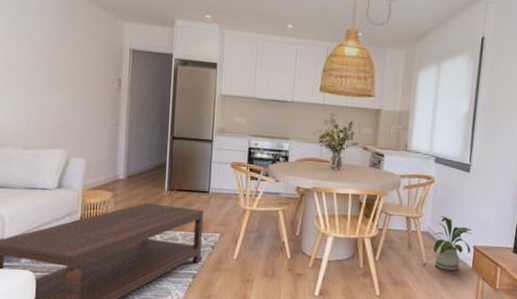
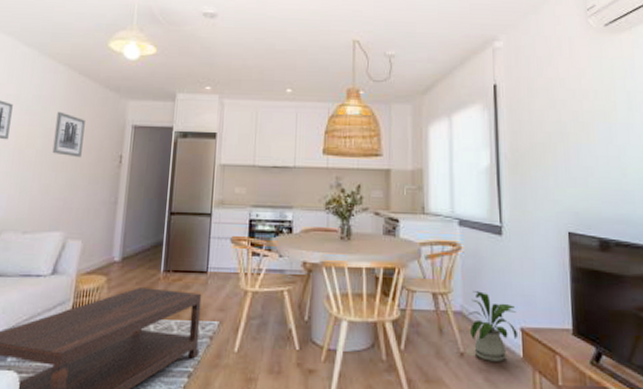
wall art: none [46,28,79,78] -> present [52,111,85,158]

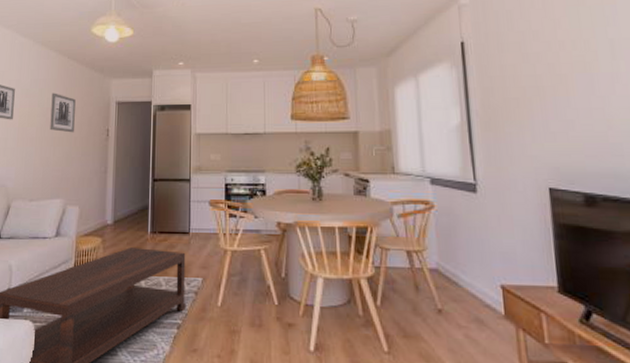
house plant: present [466,291,517,362] -> none [442,249,498,319]

